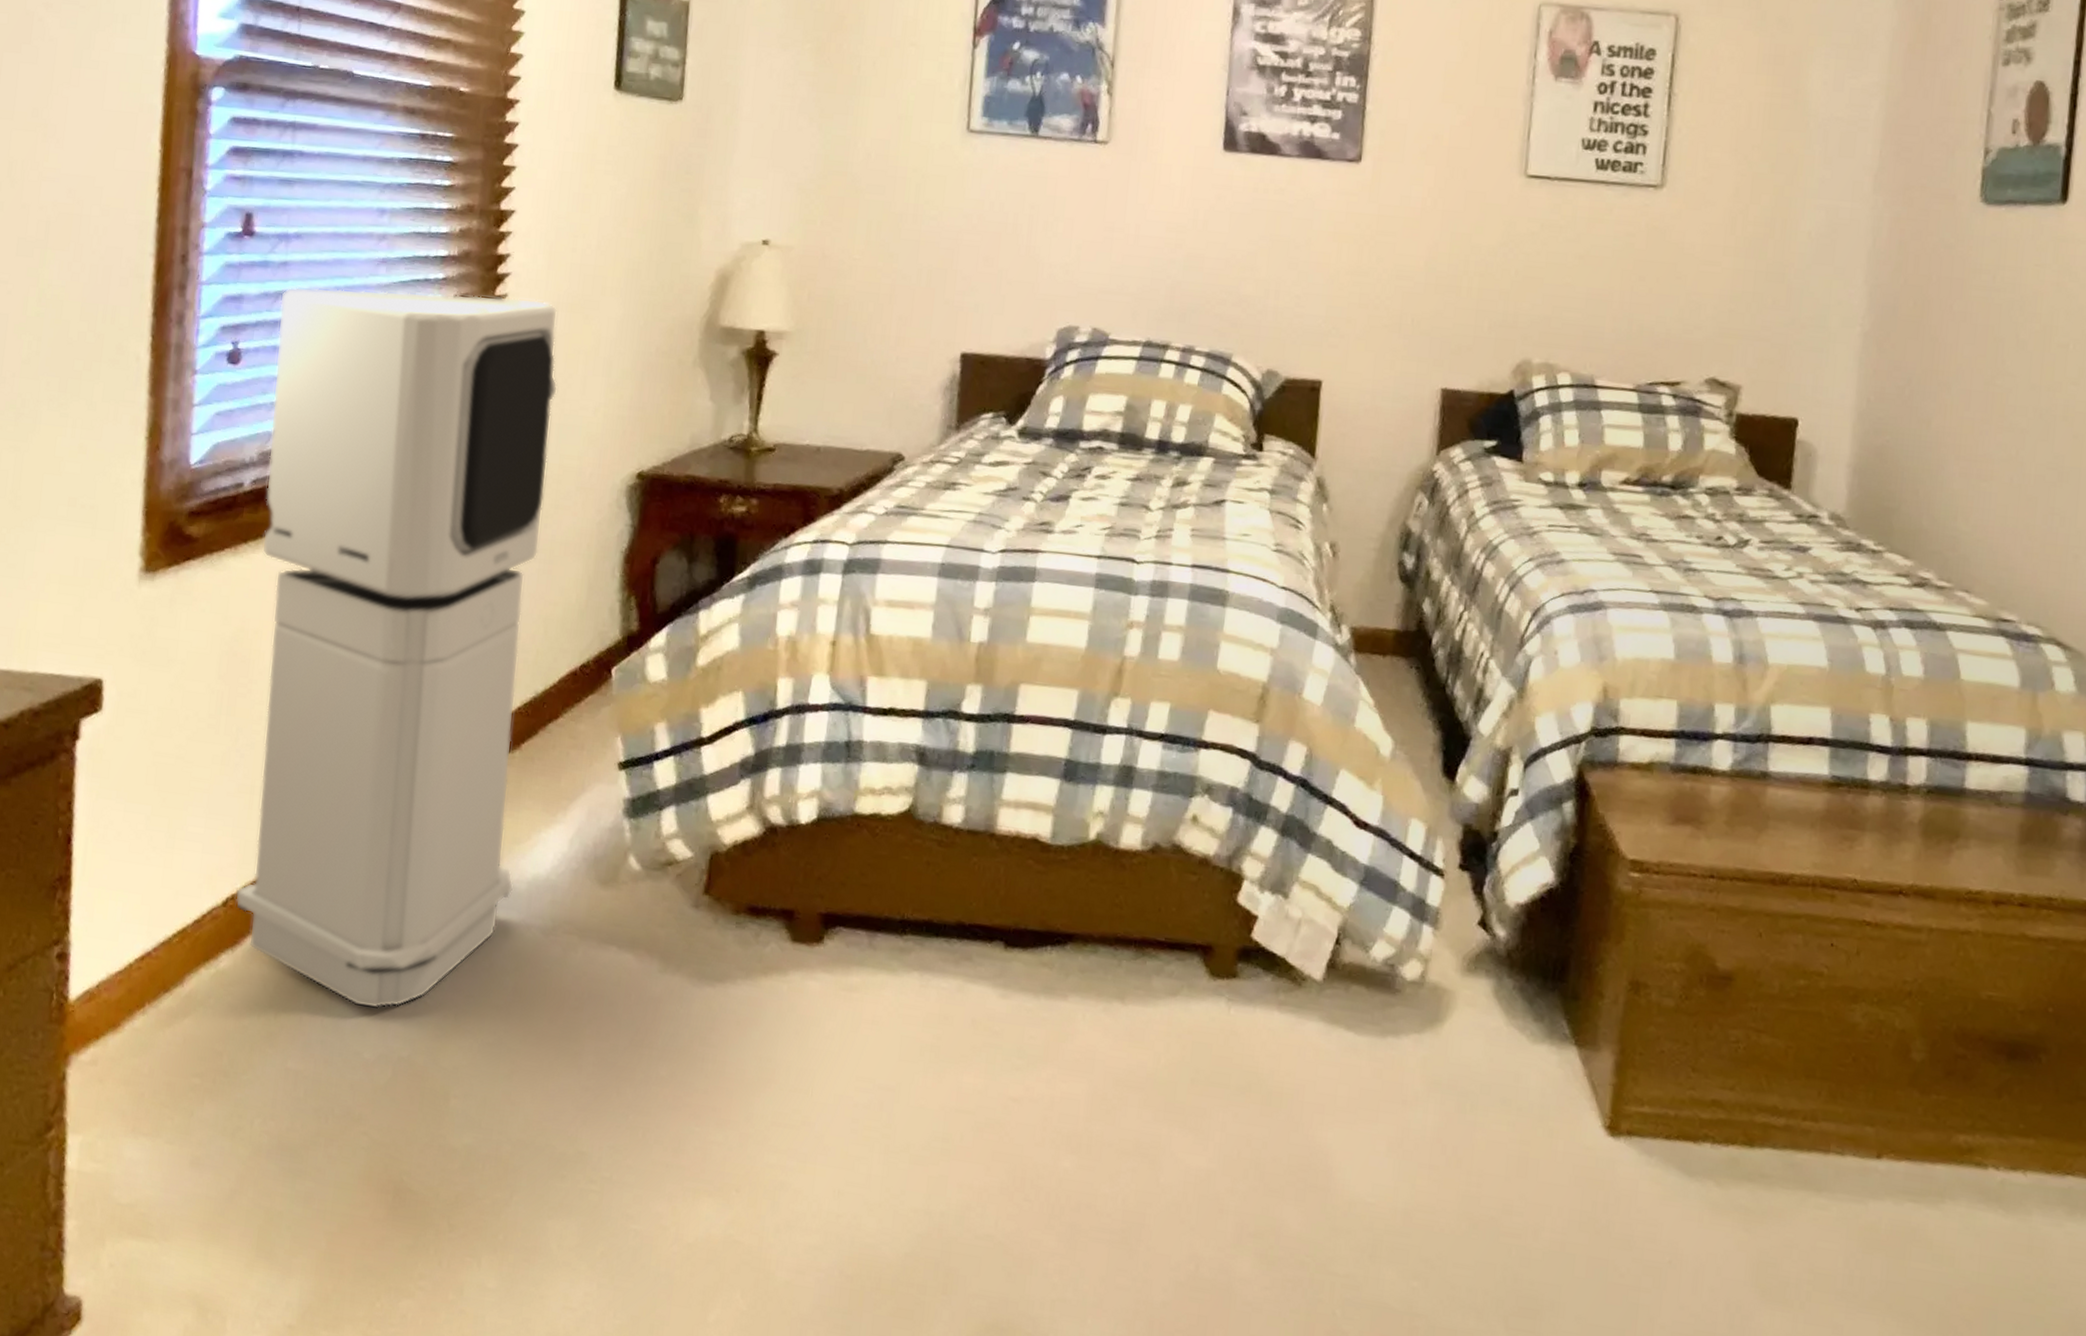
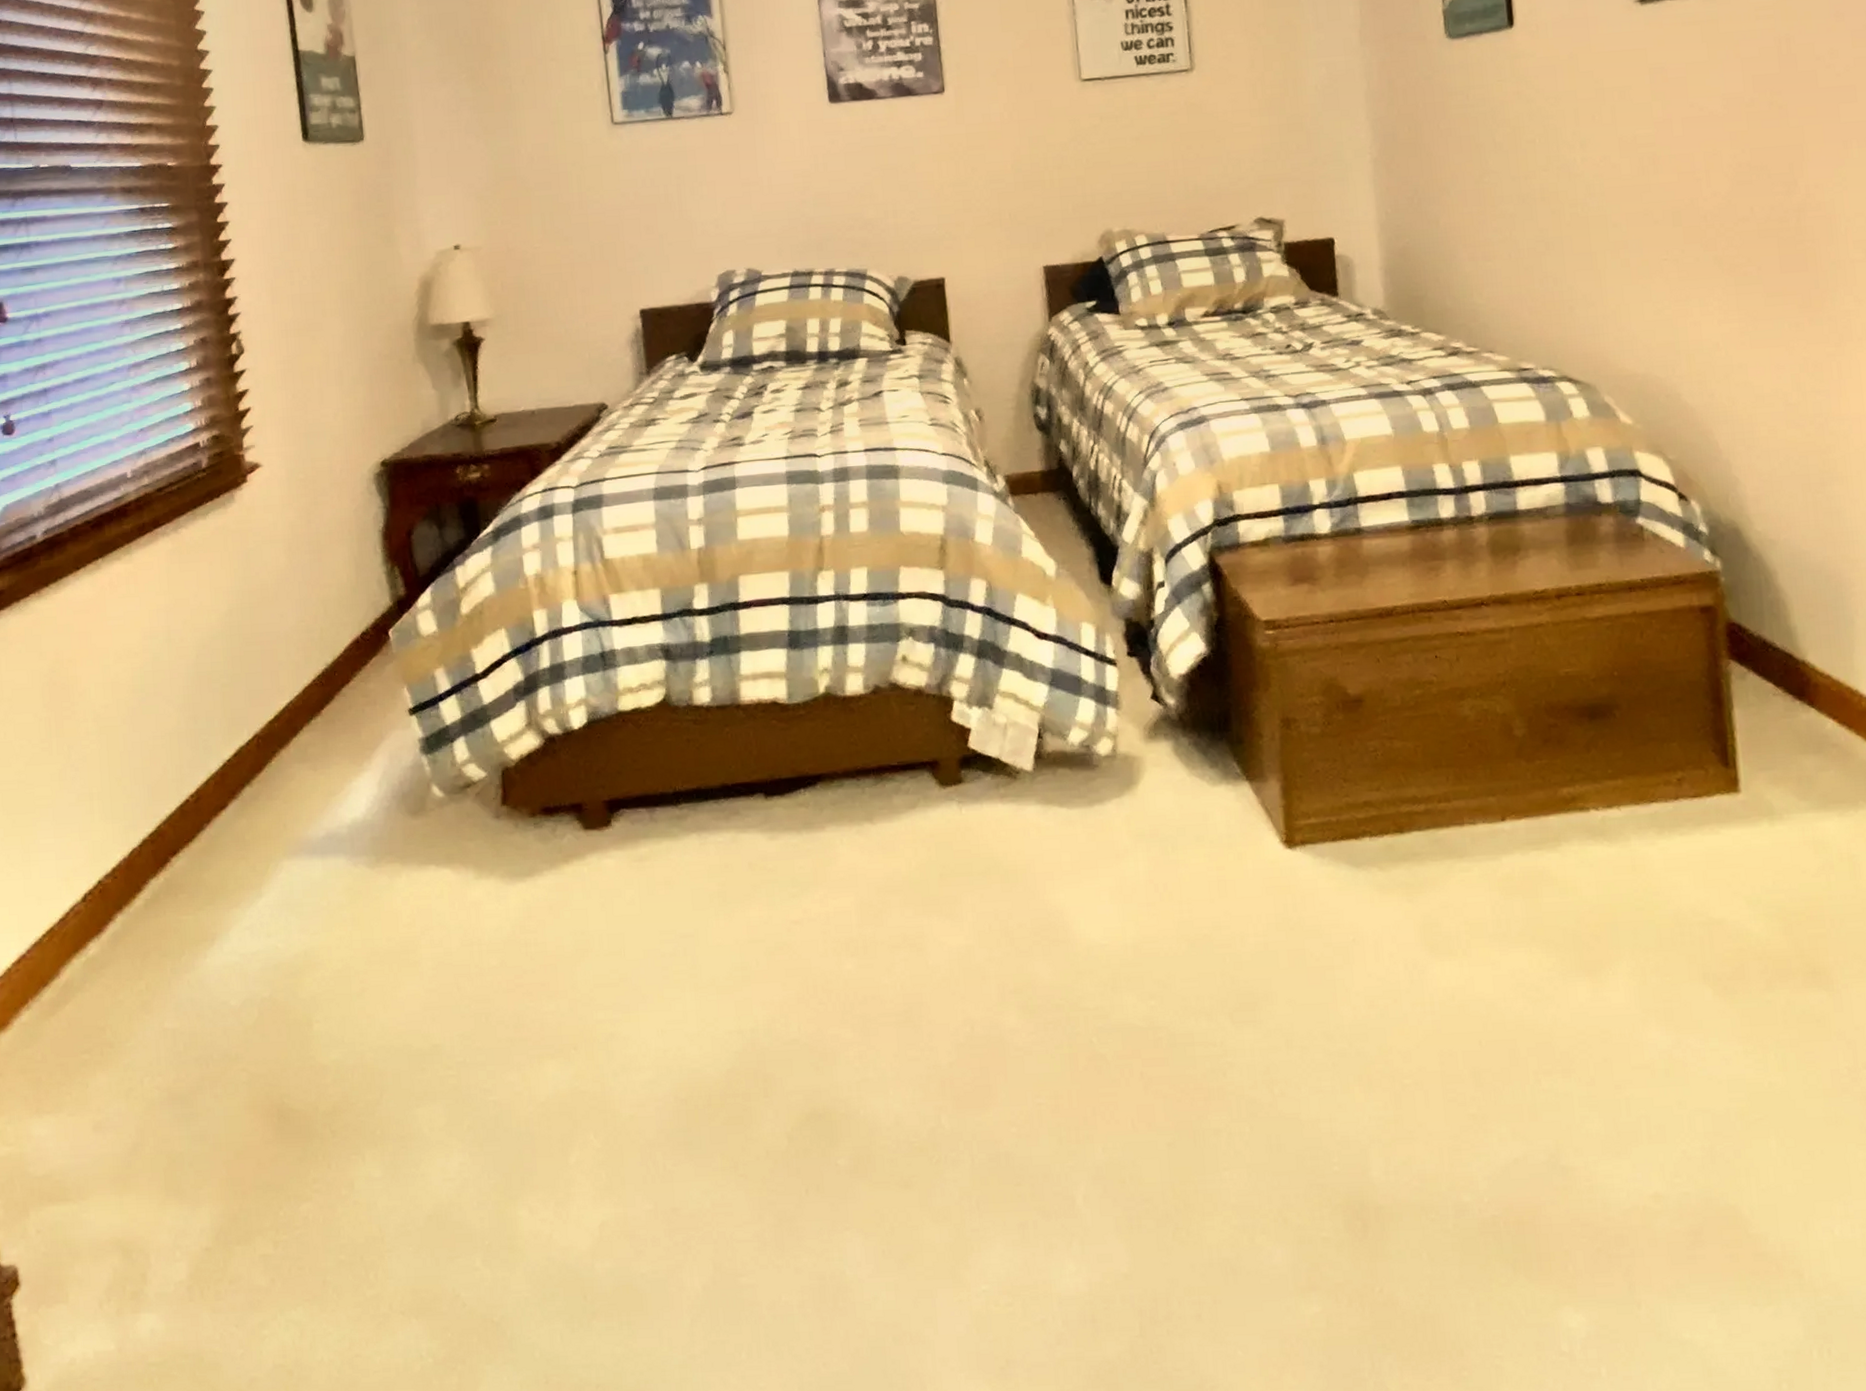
air purifier: present [235,287,558,1009] -> none [41,331,337,963]

